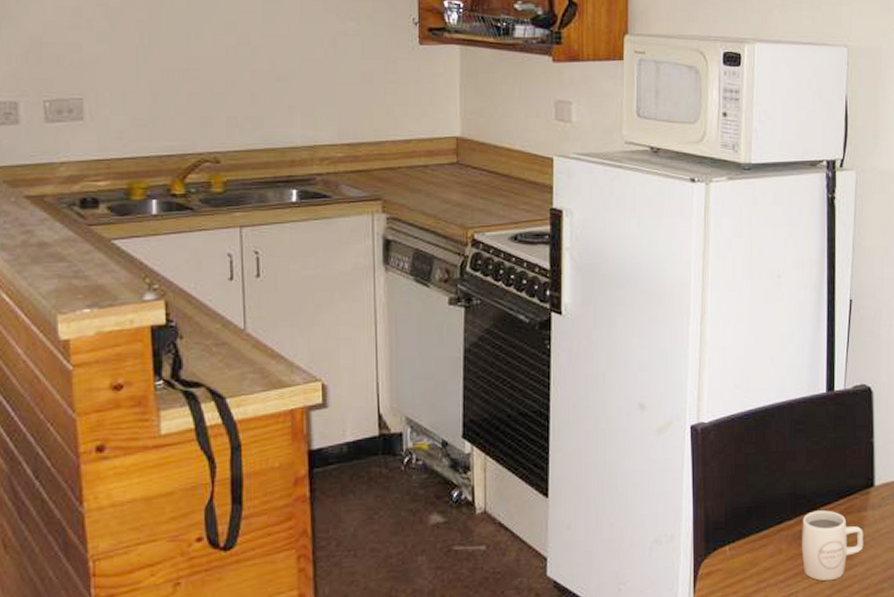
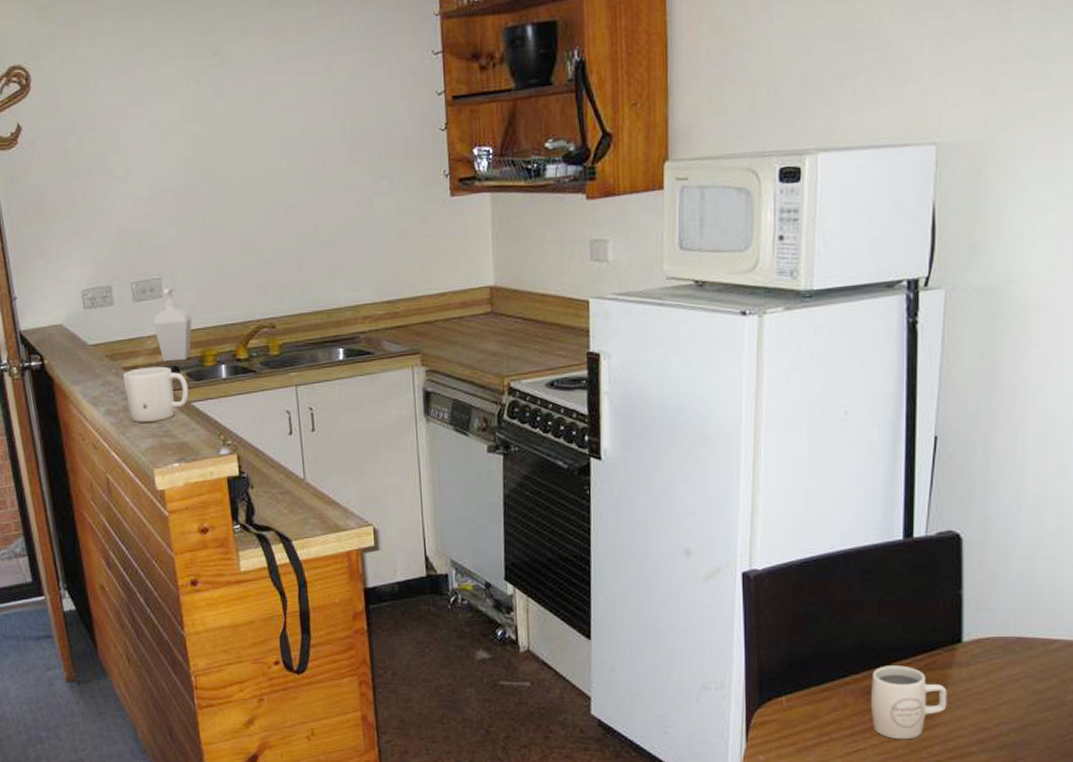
mug: none [25,197,109,260] -> present [123,366,189,422]
soap bottle: none [69,109,118,193] -> present [153,287,192,362]

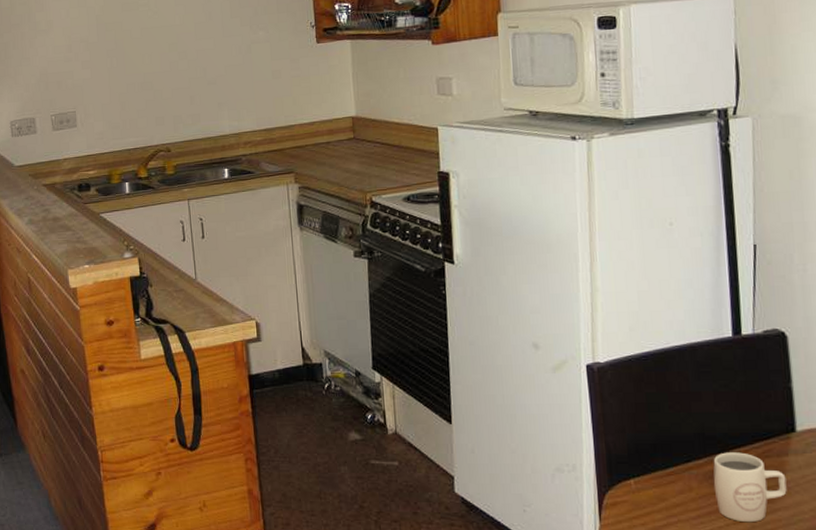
mug: present [123,366,189,422] -> none [43,183,98,230]
soap bottle: present [153,287,192,362] -> none [68,118,101,180]

